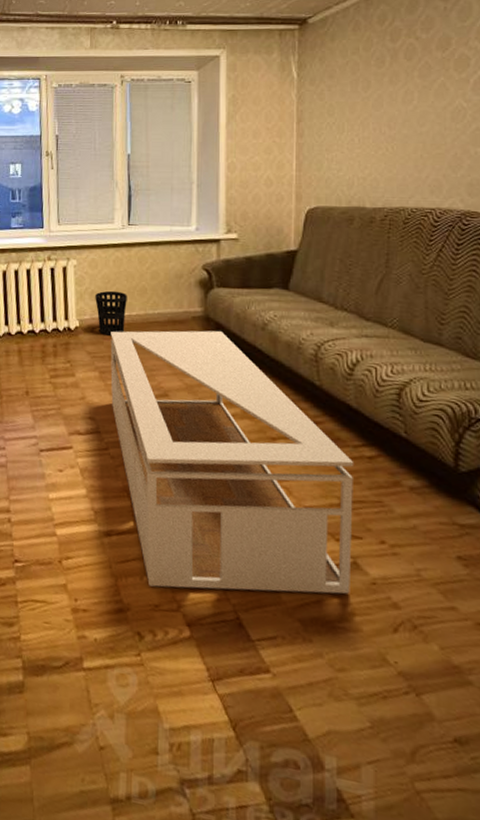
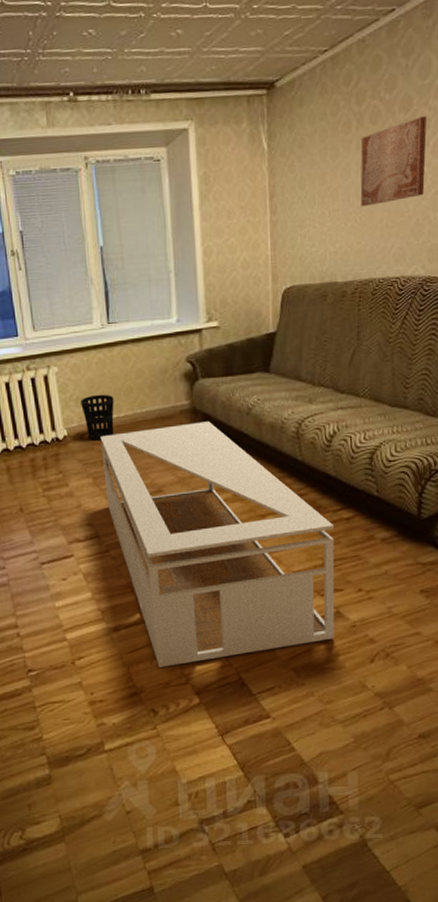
wall art: none [393,56,466,137] -> present [360,117,427,207]

